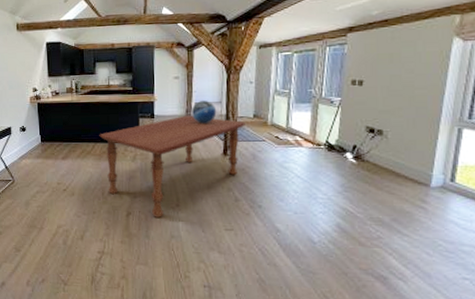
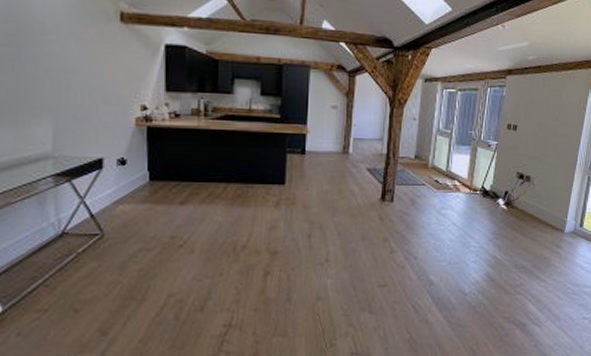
dining table: present [99,115,245,218] -> none [233,152,406,276]
decorative globe: present [192,100,217,124] -> none [350,135,377,163]

